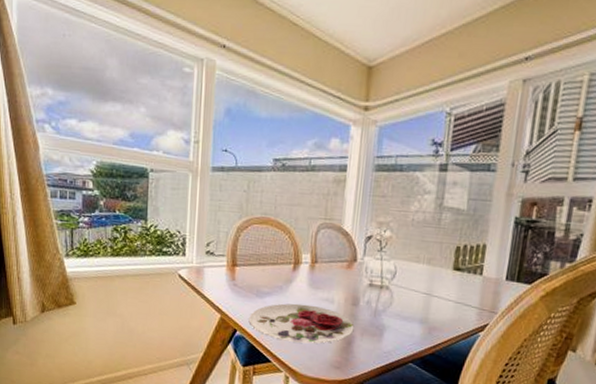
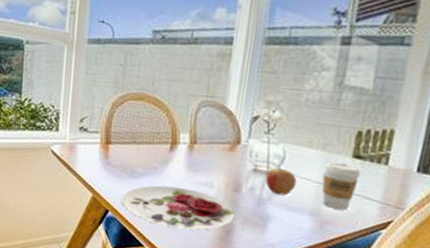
fruit: none [380,280,407,307] -> present [265,165,297,196]
coffee cup: none [428,274,460,317] -> present [321,161,361,210]

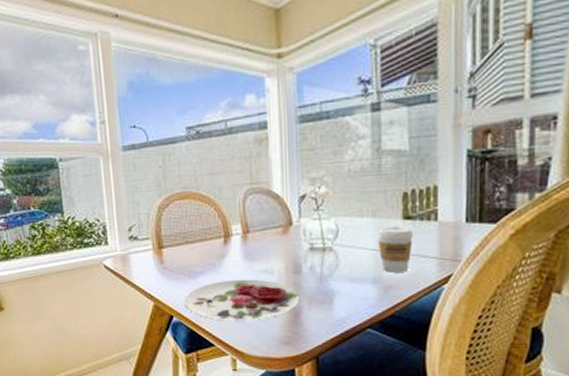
fruit: present [265,165,297,196] -> none [323,240,354,269]

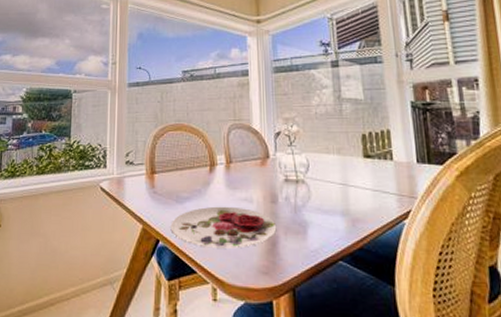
coffee cup: present [377,226,413,272] -> none [342,164,374,206]

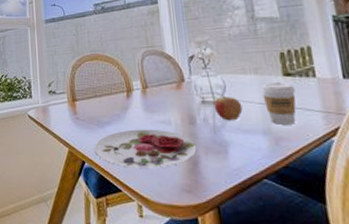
fruit: none [296,173,324,201] -> present [213,94,243,121]
coffee cup: none [342,164,374,206] -> present [261,82,297,125]

